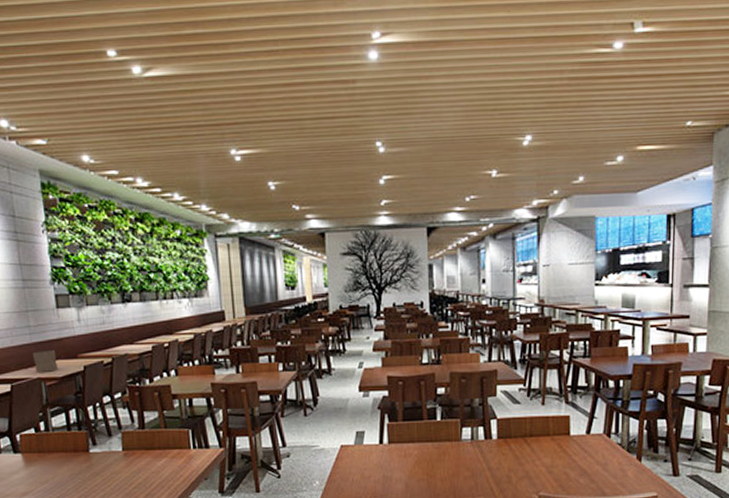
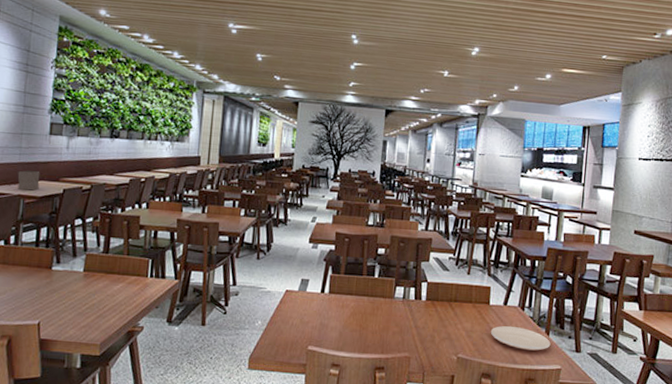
plate: none [573,455,644,480] -> present [490,325,551,351]

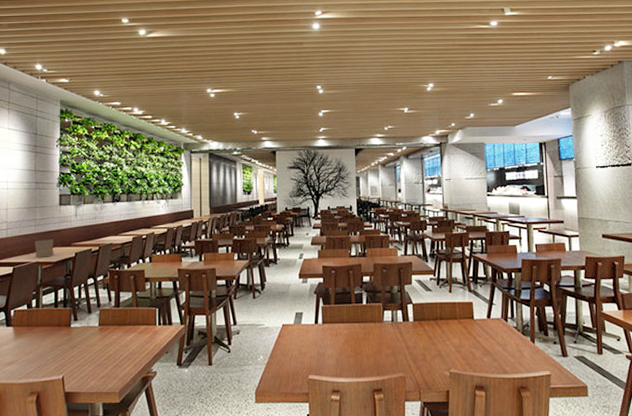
plate: present [490,325,551,351] -> none [478,337,538,359]

